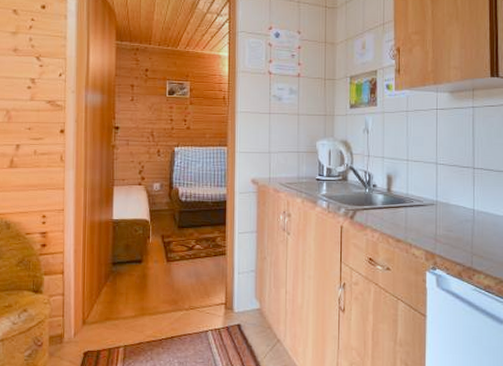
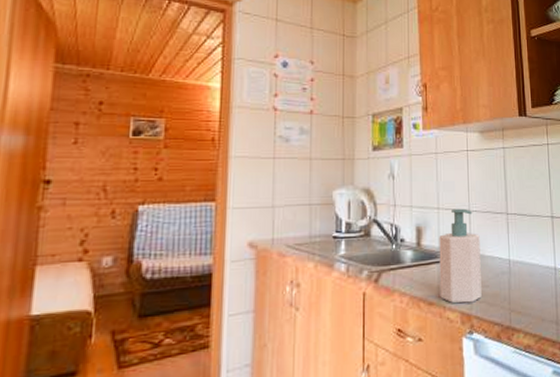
soap bottle: none [407,161,446,243] -> present [439,208,482,304]

